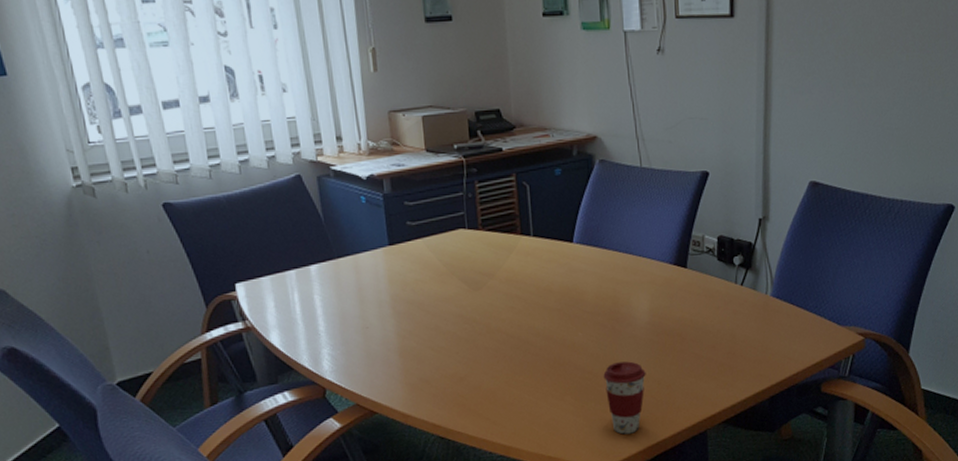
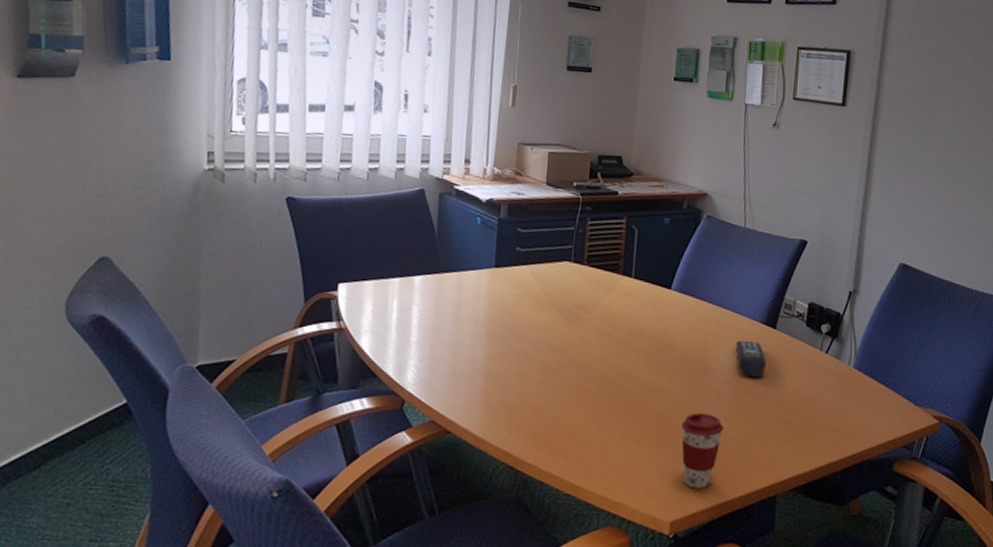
remote control: none [647,284,681,320] -> present [735,340,766,377]

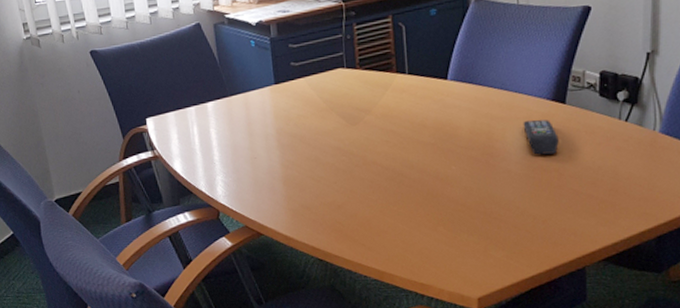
coffee cup: present [681,413,724,489] -> none [476,195,521,266]

